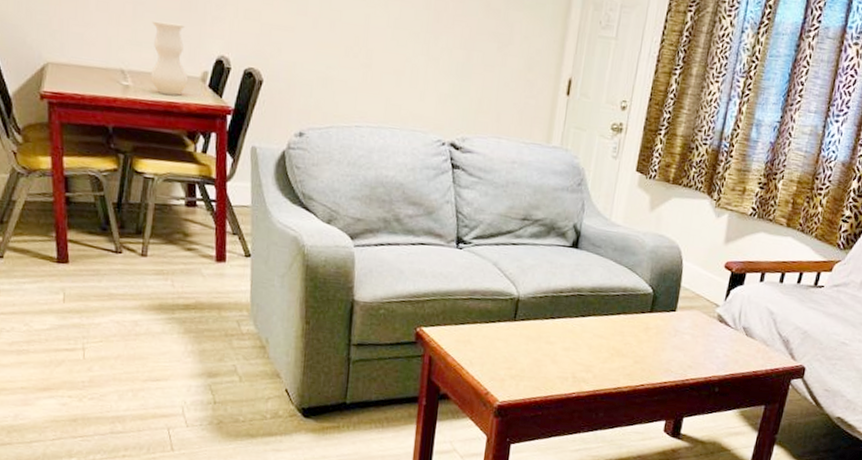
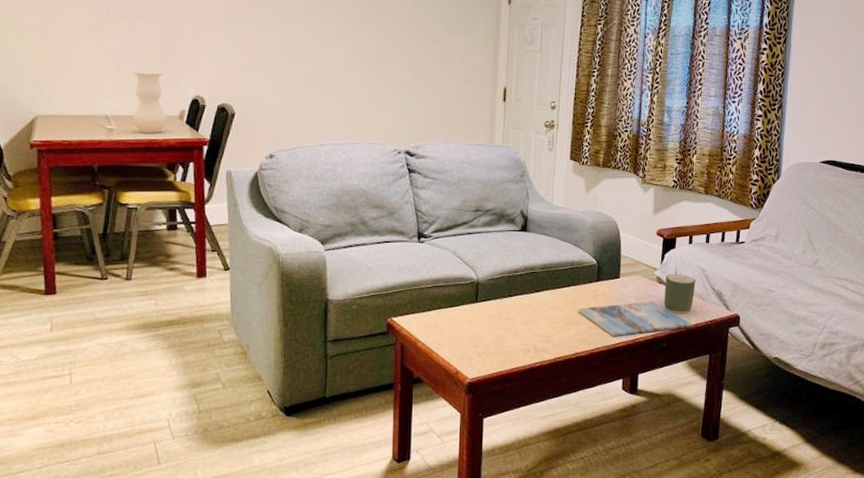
magazine: none [625,339,752,375] -> present [577,301,693,336]
mug: none [722,313,762,359] -> present [664,274,696,314]

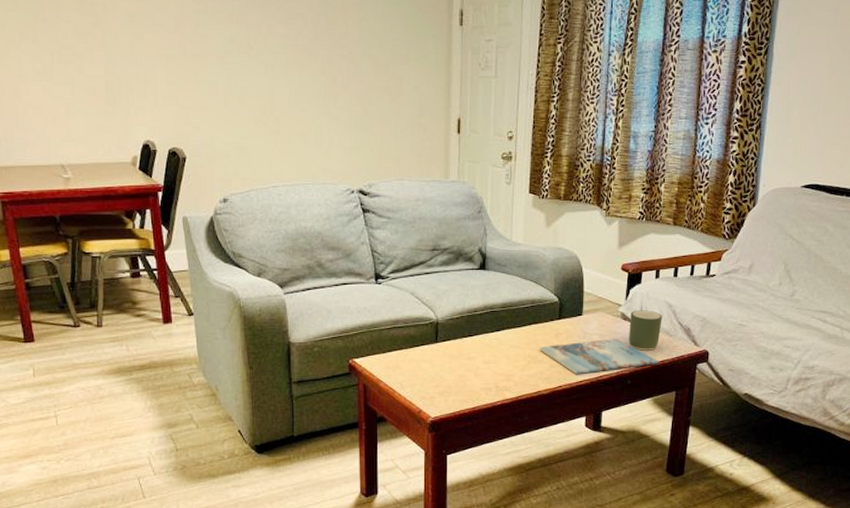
vase: present [132,71,167,134] -> none [82,118,121,182]

